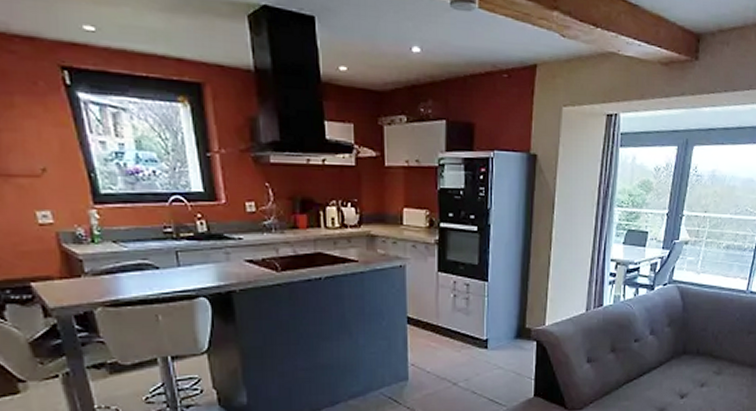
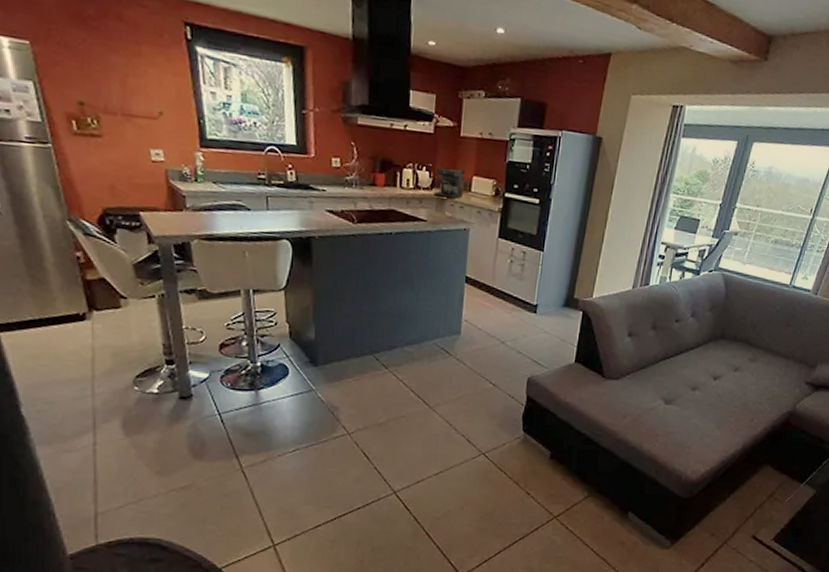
coffee maker: none [363,201,395,235] -> present [434,167,465,199]

